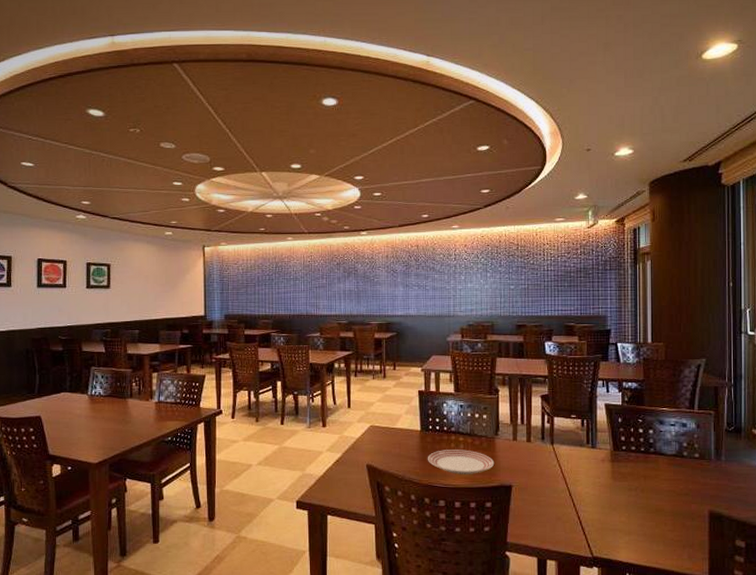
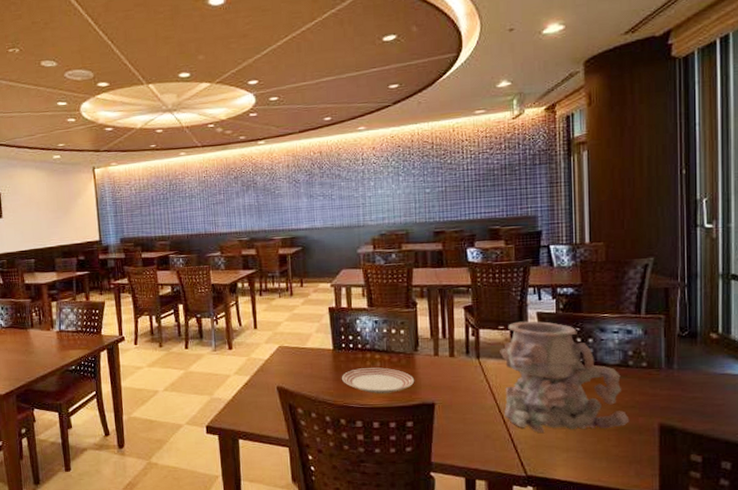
vase: none [572,411,684,516] -> present [500,321,630,433]

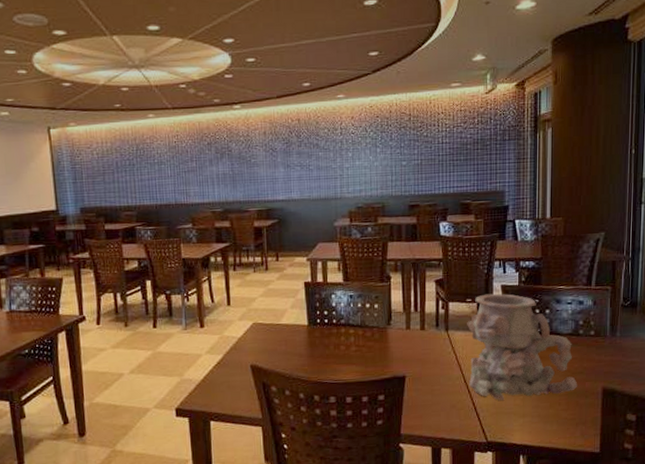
dinner plate: present [341,367,415,394] -> none [315,342,387,369]

